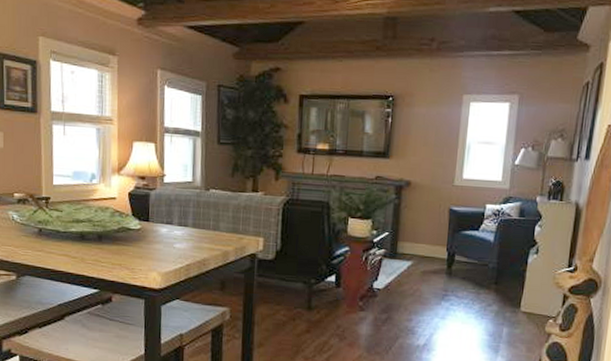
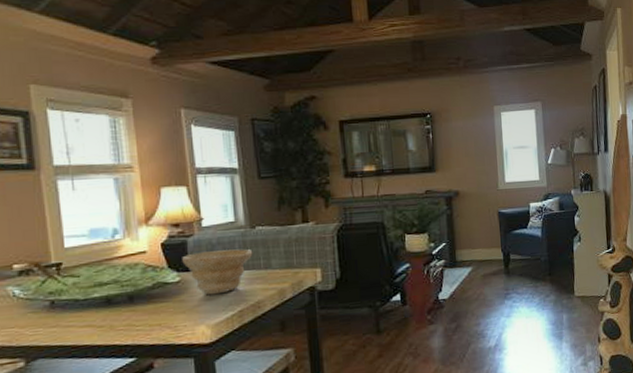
bowl: none [144,205,205,247] -> present [182,249,253,295]

